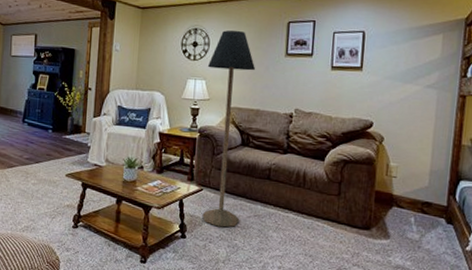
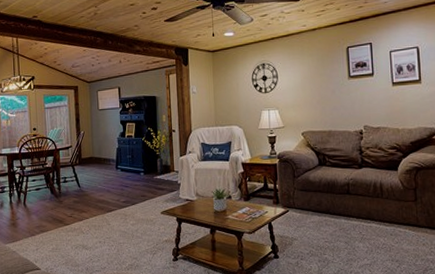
floor lamp: present [202,30,256,228] -> none [278,60,327,244]

